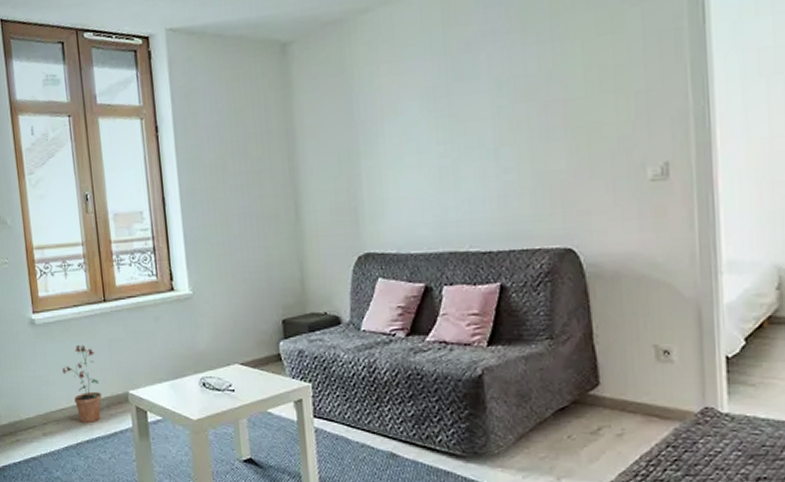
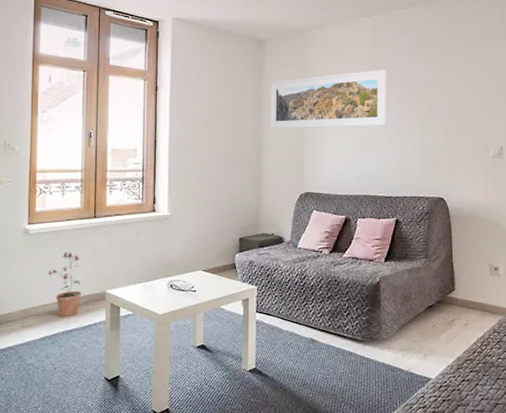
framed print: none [303,62,475,168] -> present [270,69,387,129]

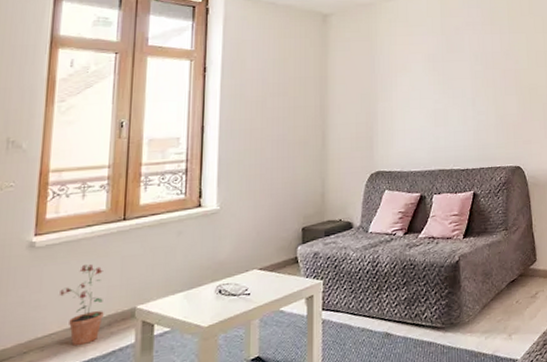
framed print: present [270,69,387,129] -> none [336,41,459,106]

